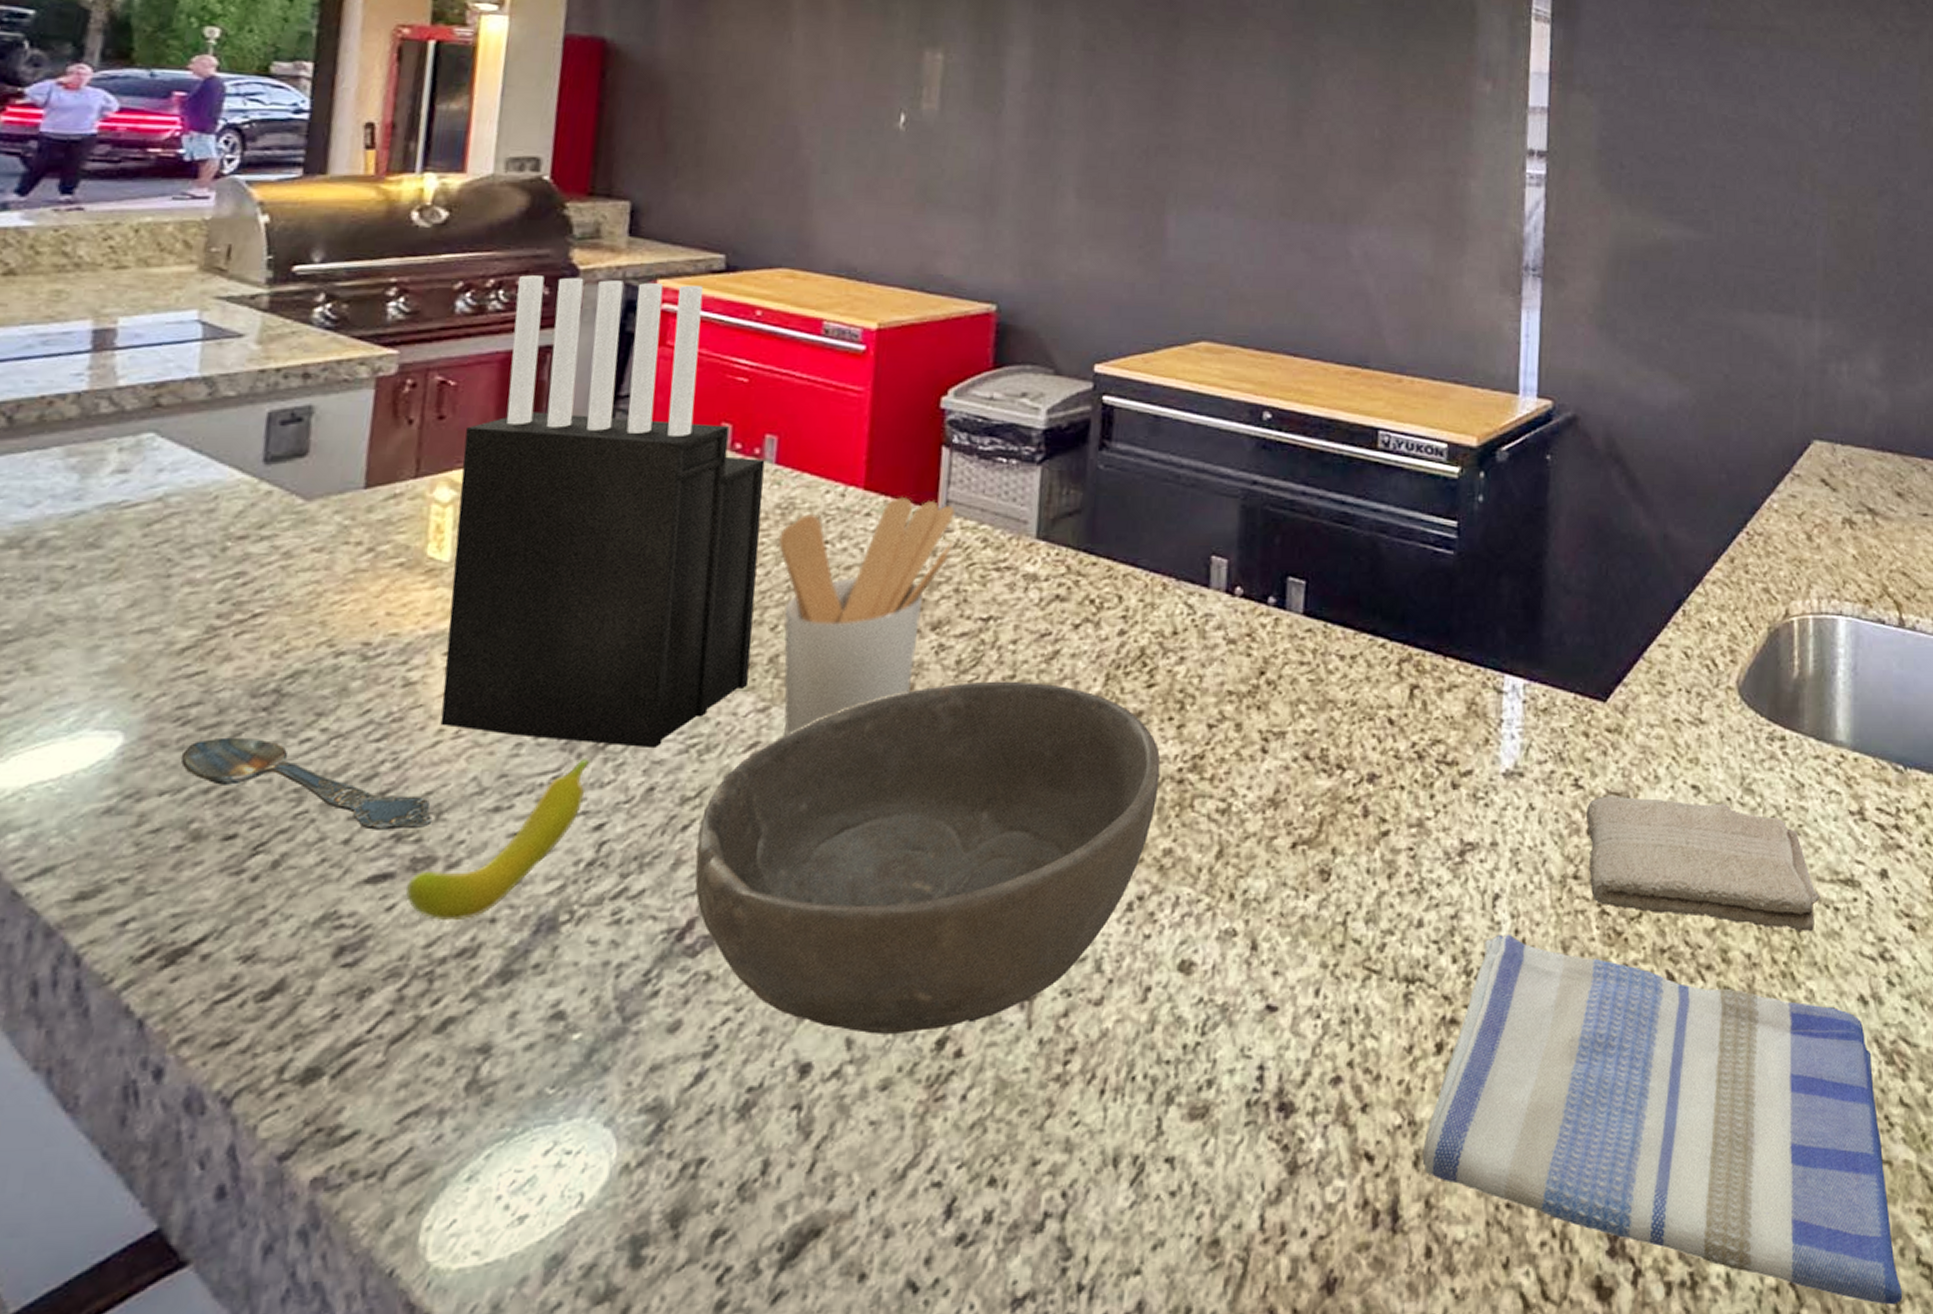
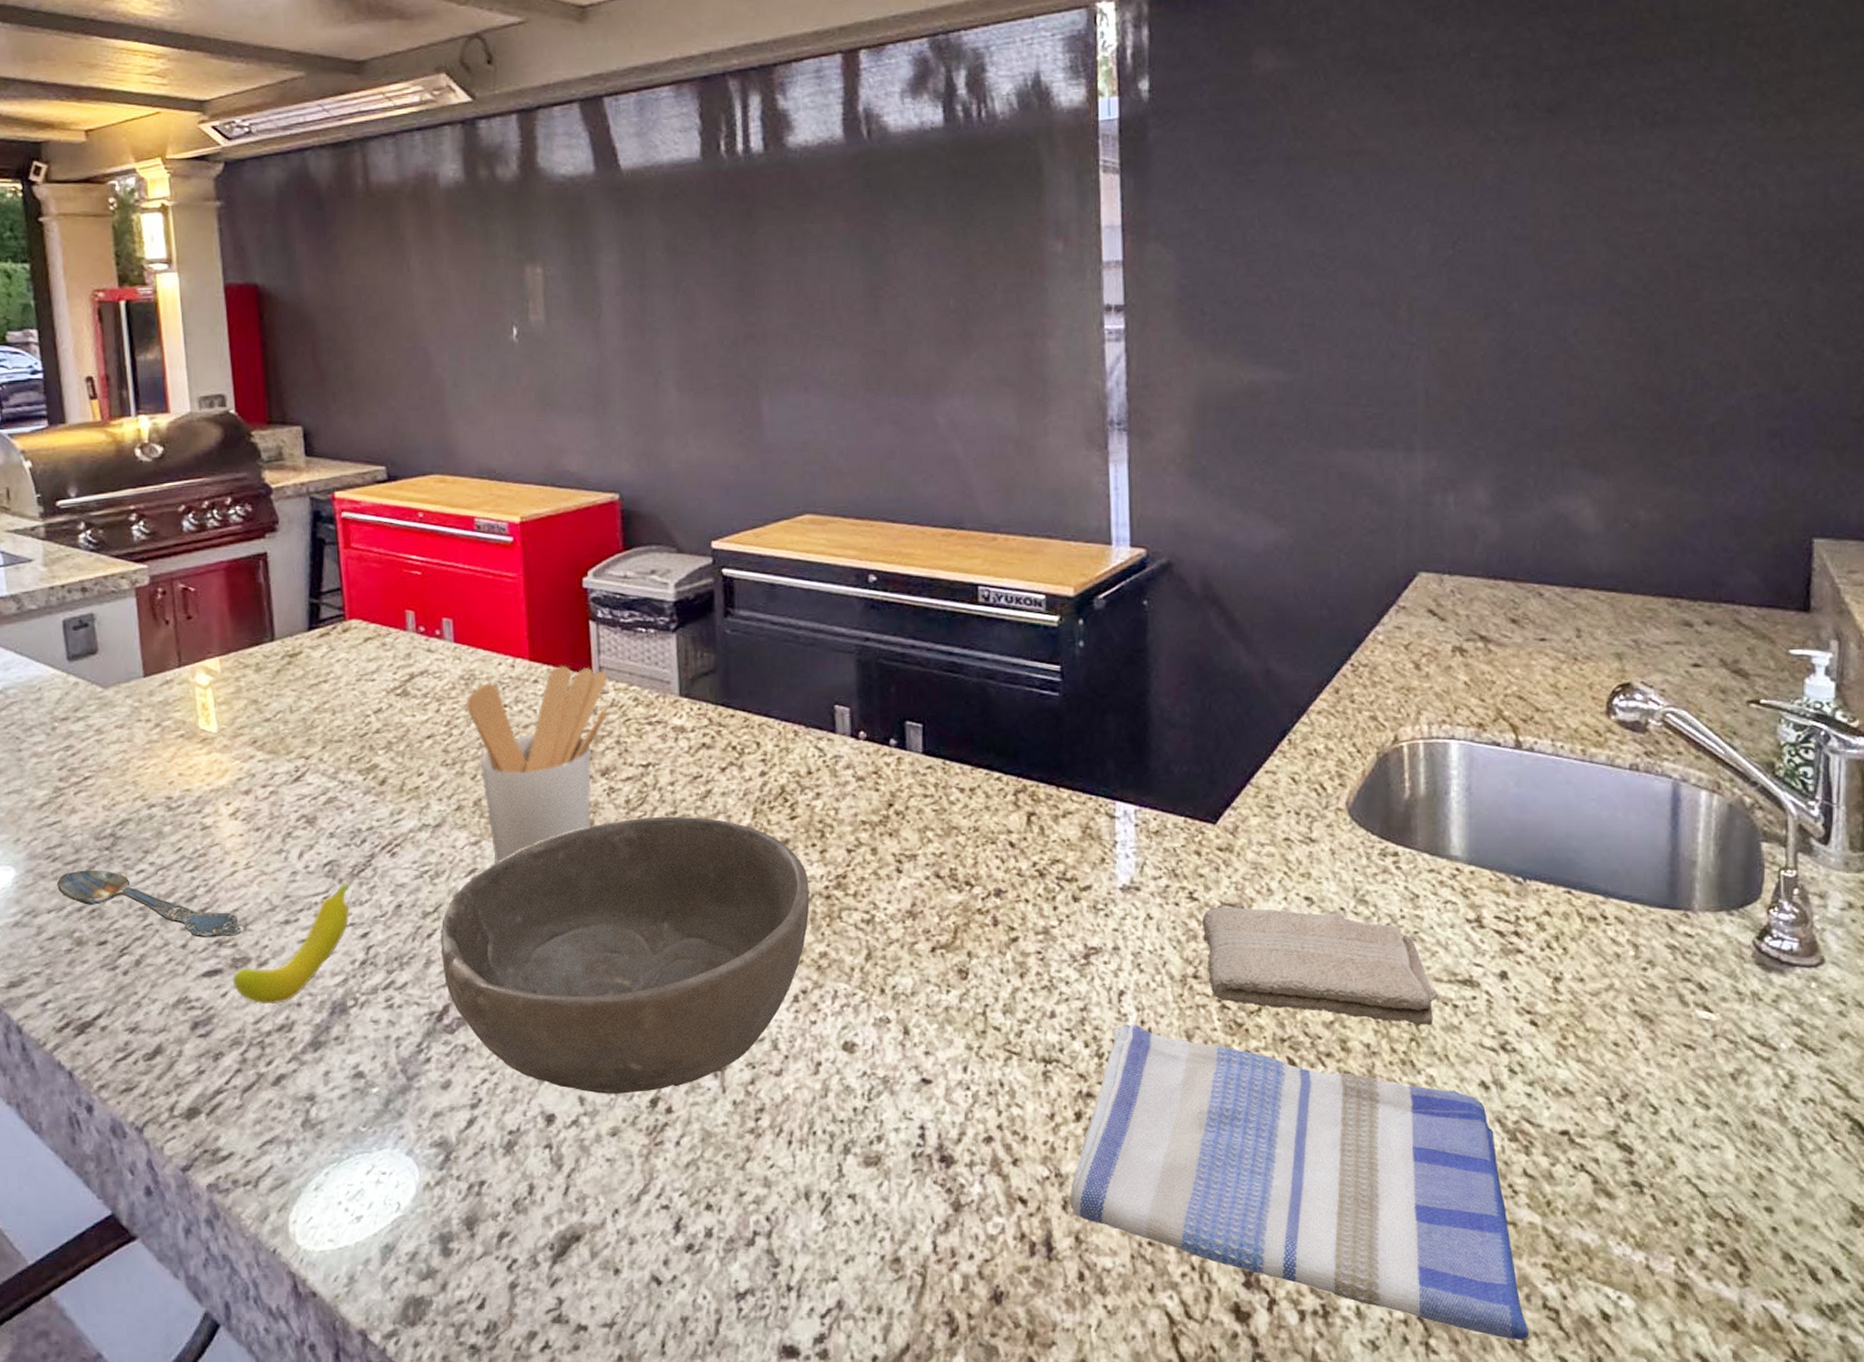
knife block: present [440,275,765,749] -> none [209,494,461,875]

